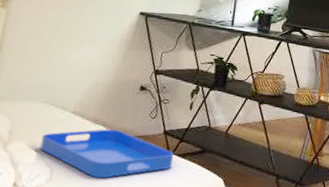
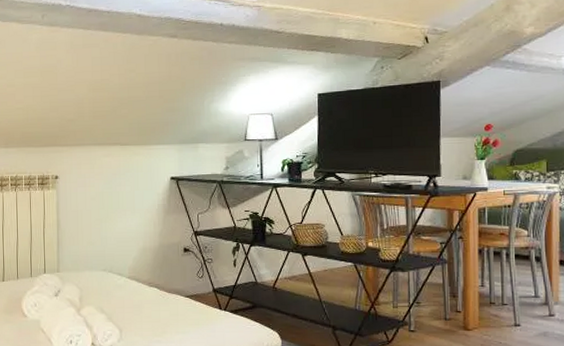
serving tray: present [40,129,174,179] -> none [107,291,227,337]

